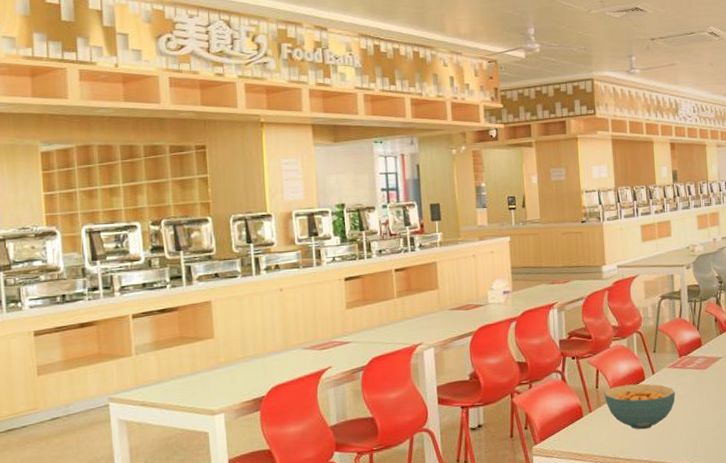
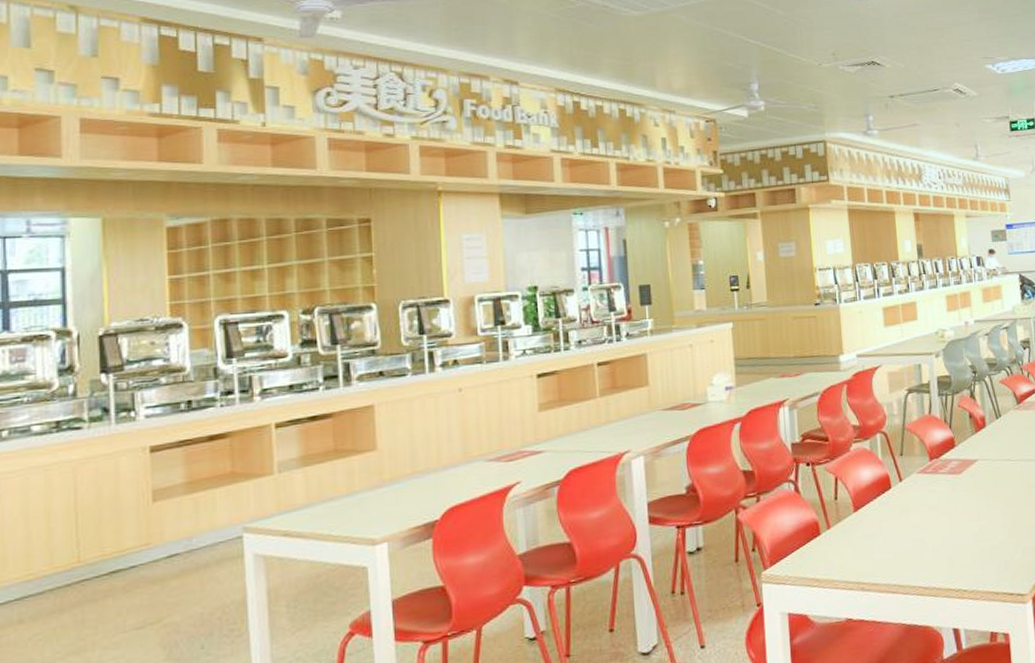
cereal bowl: present [604,383,675,430] -> none [844,493,927,548]

